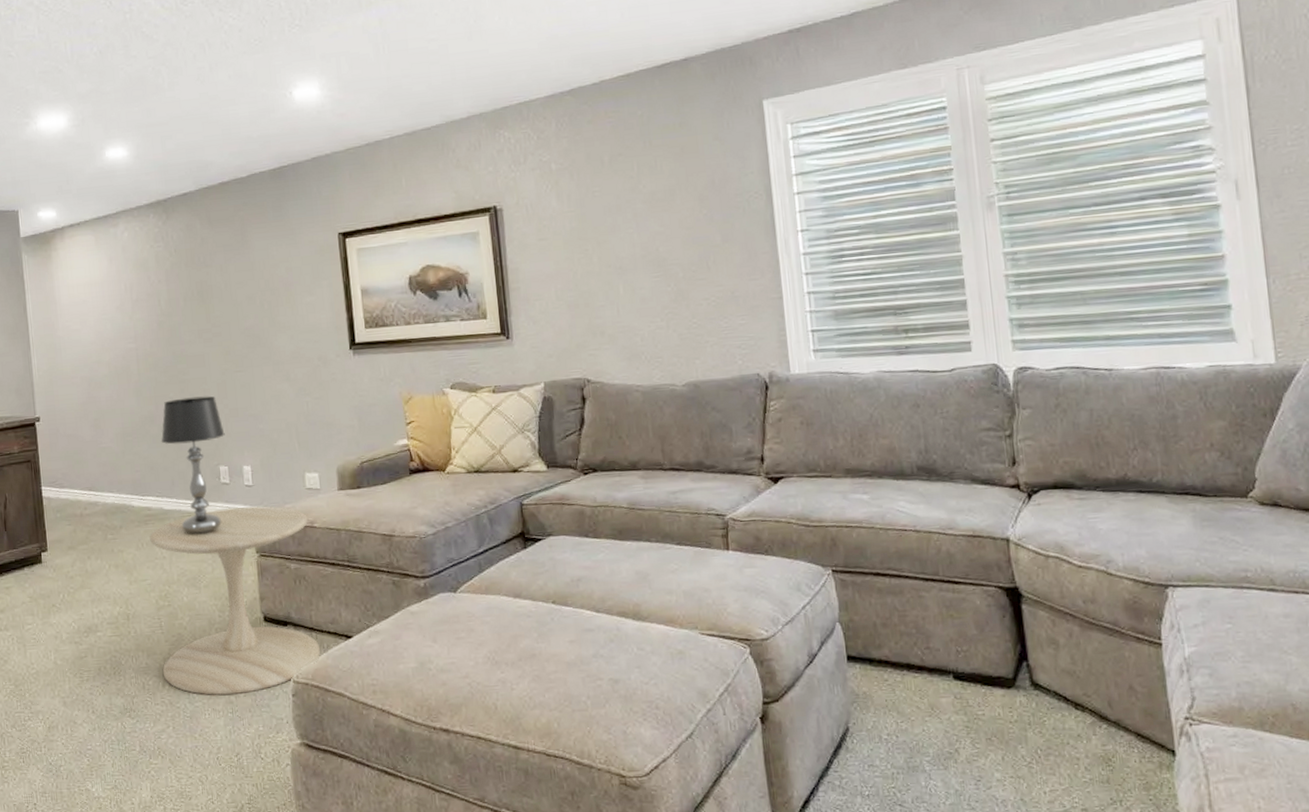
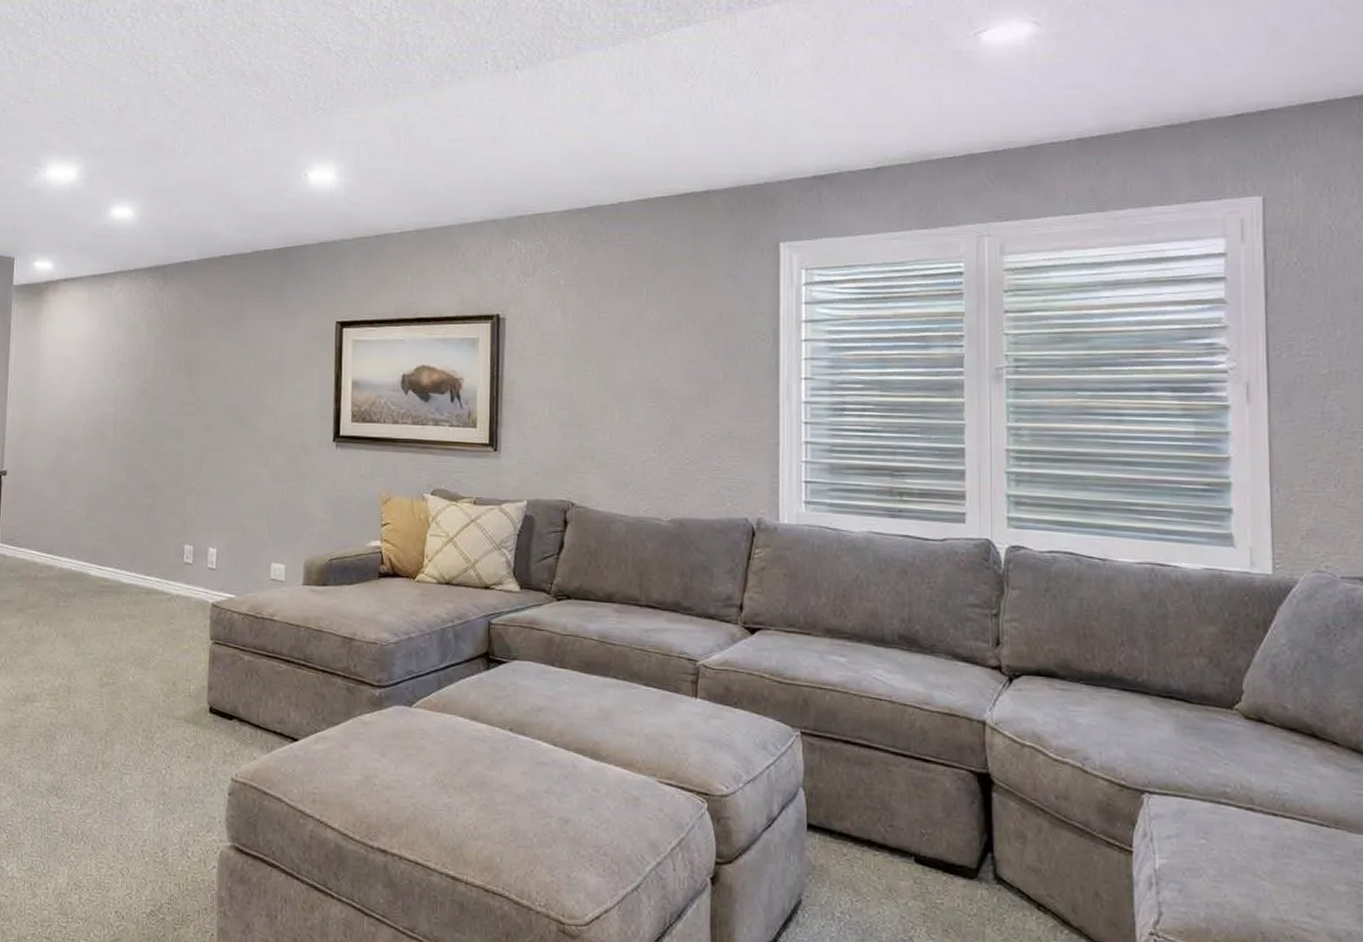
side table: present [150,505,320,695] -> none [97,589,268,786]
table lamp: present [161,396,225,534] -> none [127,470,195,612]

